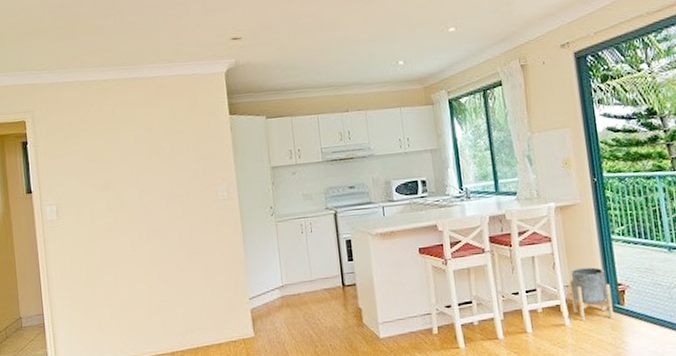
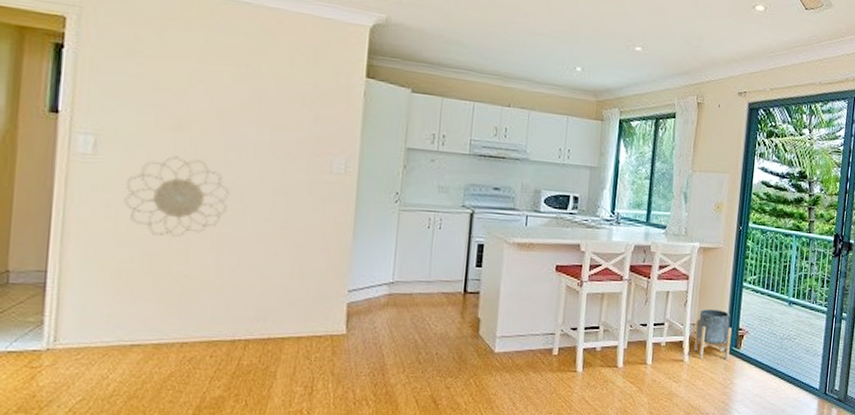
decorative wall piece: none [82,209,150,275] -> present [124,156,230,237]

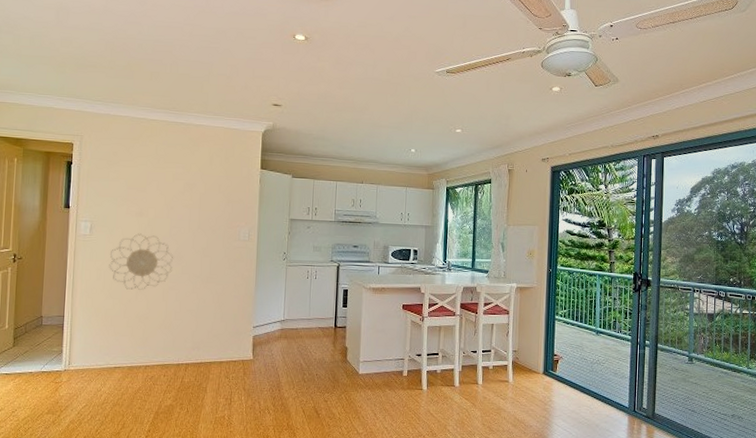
planter: present [694,309,732,361] -> none [516,338,548,382]

